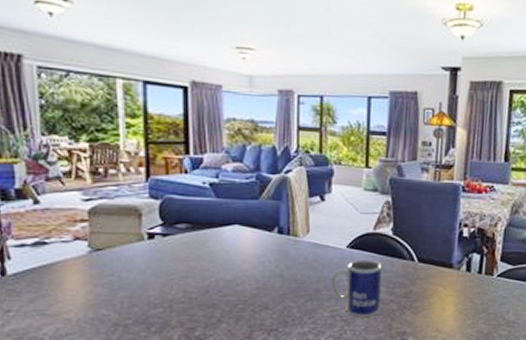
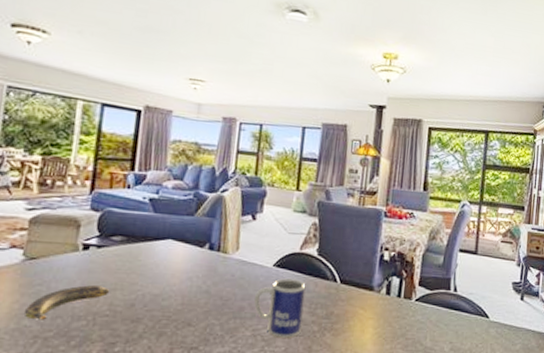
banana: none [101,274,182,309] -> present [25,285,110,320]

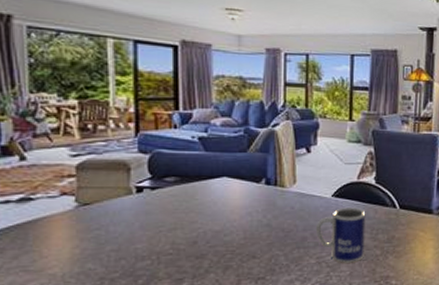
banana: present [25,285,110,320] -> none [87,226,171,263]

